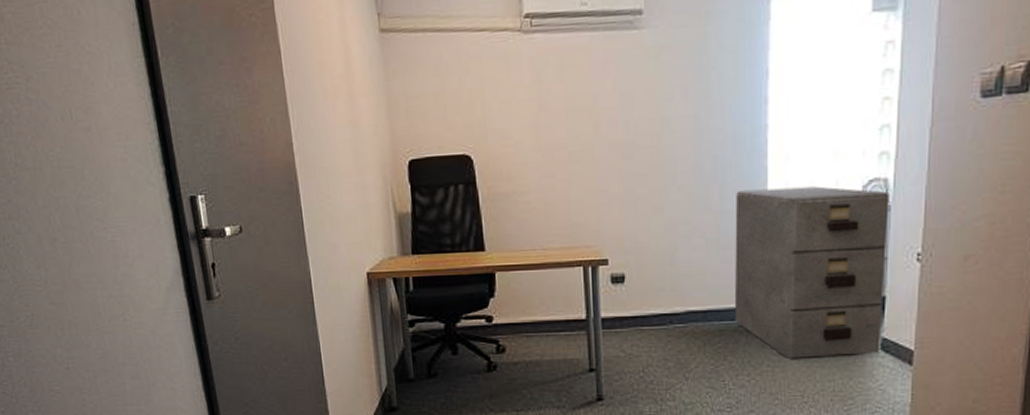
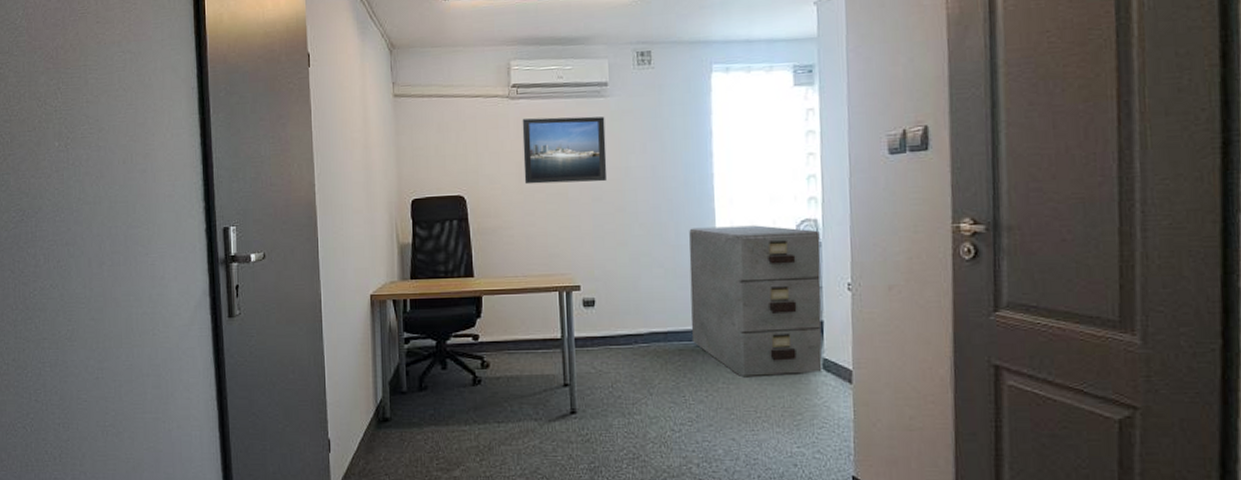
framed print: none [537,54,641,140] -> present [522,116,607,185]

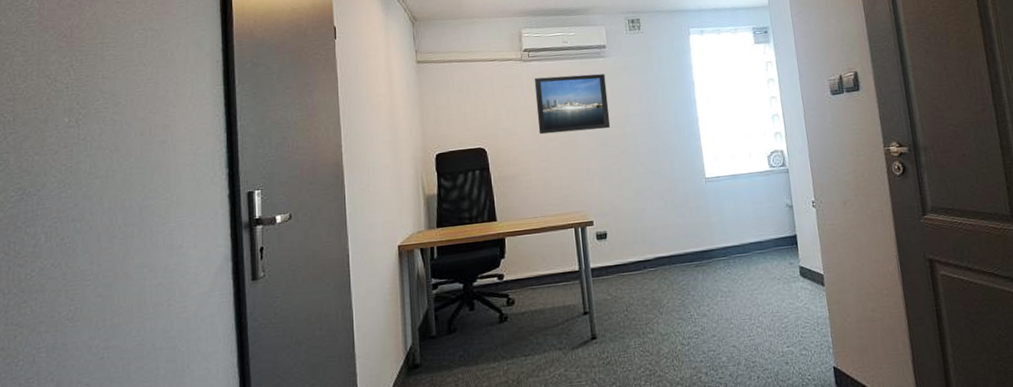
filing cabinet: present [689,225,822,376] -> none [682,158,800,289]

